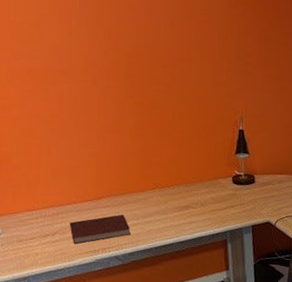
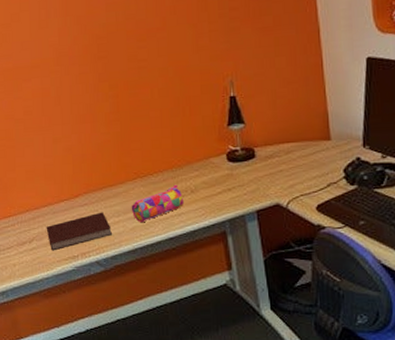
pencil case: none [149,197,194,227] -> present [131,184,183,223]

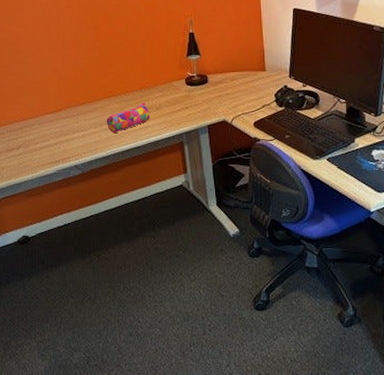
notebook: present [46,212,113,251] -> none [32,124,90,156]

